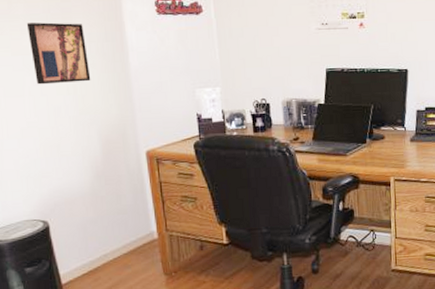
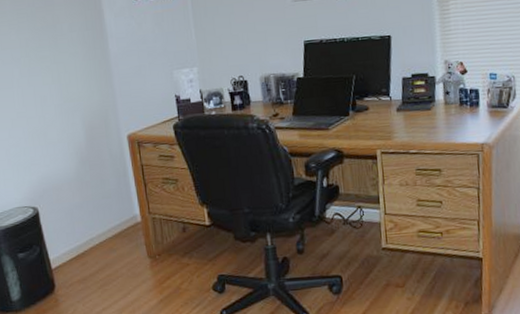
wall art: present [26,22,91,85] -> none [13,14,74,76]

